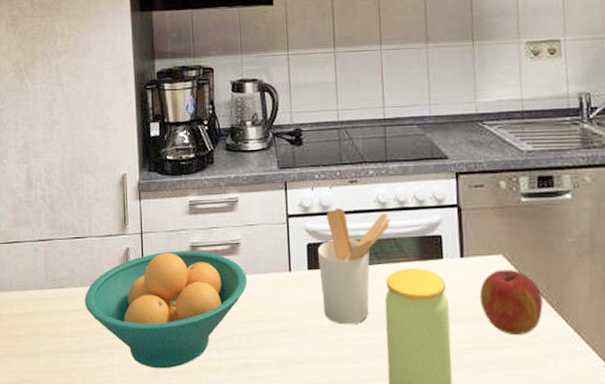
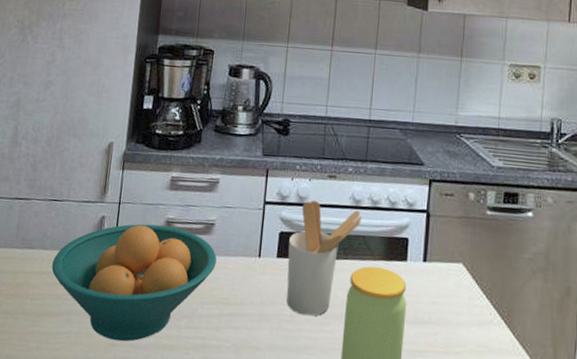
apple: present [479,270,543,336] -> none [436,277,494,344]

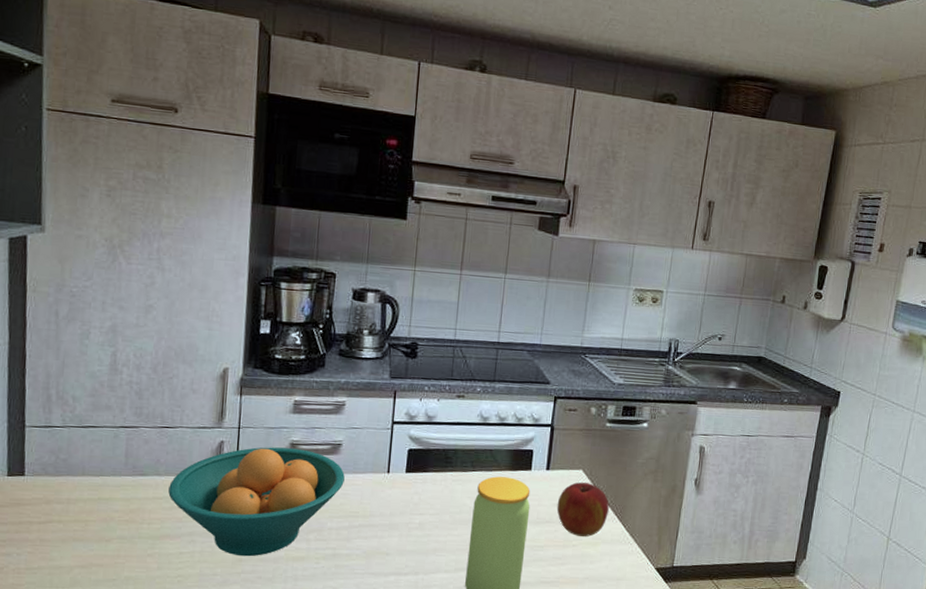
utensil holder: present [286,200,362,317] -> none [415,418,489,523]
apple: none [436,277,494,344] -> present [556,482,609,537]

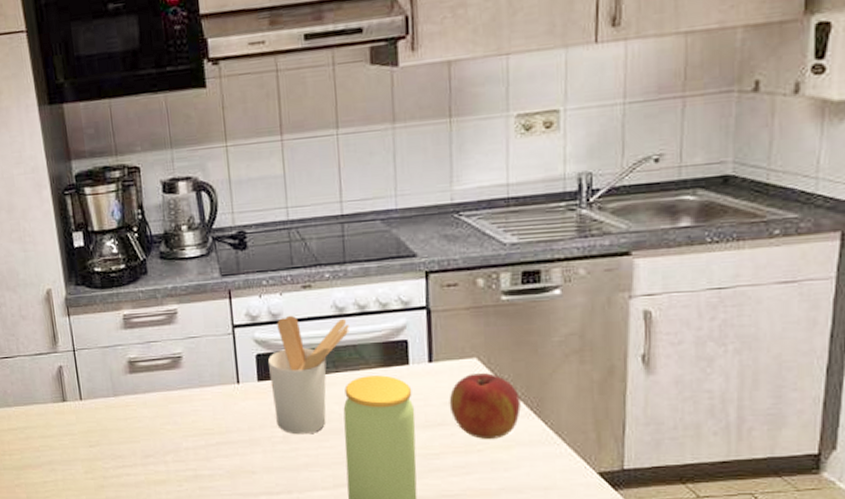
fruit bowl: present [168,447,345,557] -> none [20,366,192,483]
utensil holder: none [415,418,489,523] -> present [267,315,349,435]

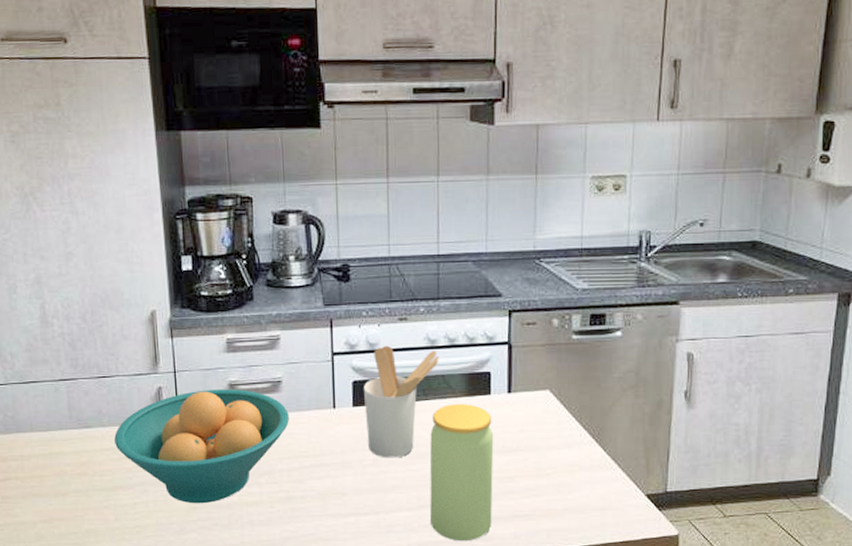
fruit bowl: none [20,366,192,483] -> present [114,389,289,504]
apple: present [449,373,521,440] -> none [524,404,584,465]

